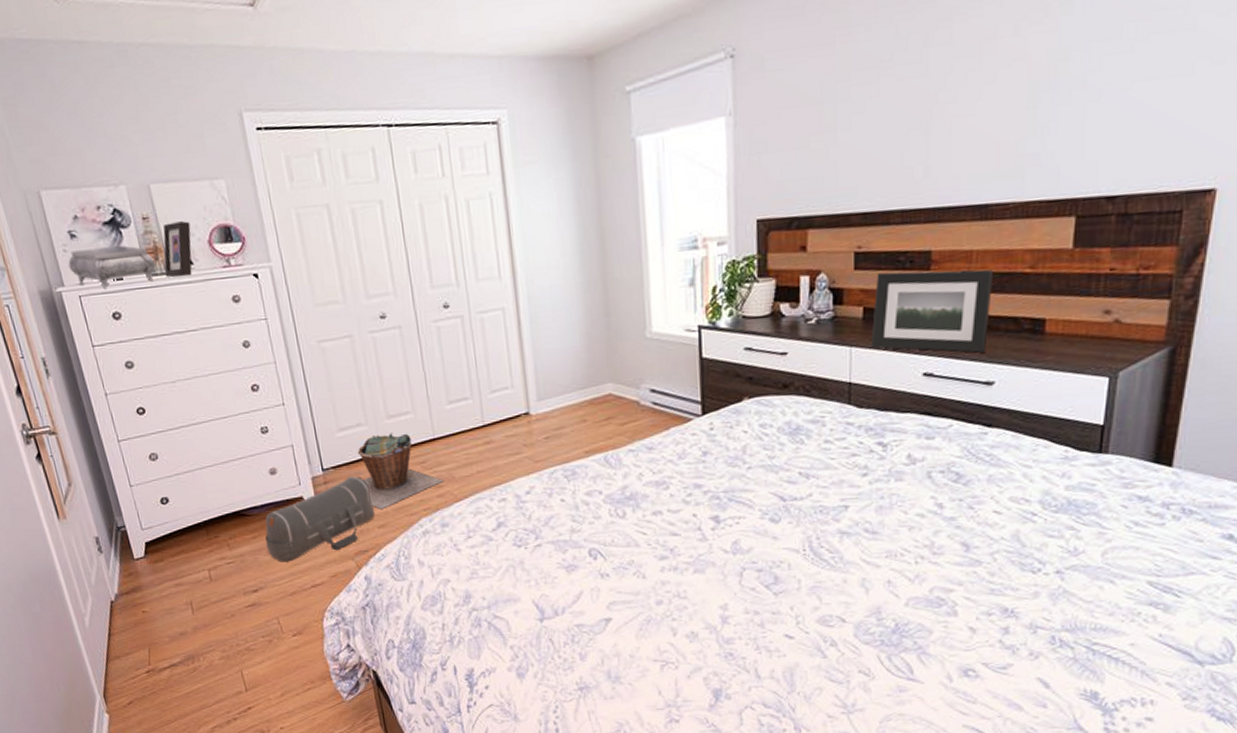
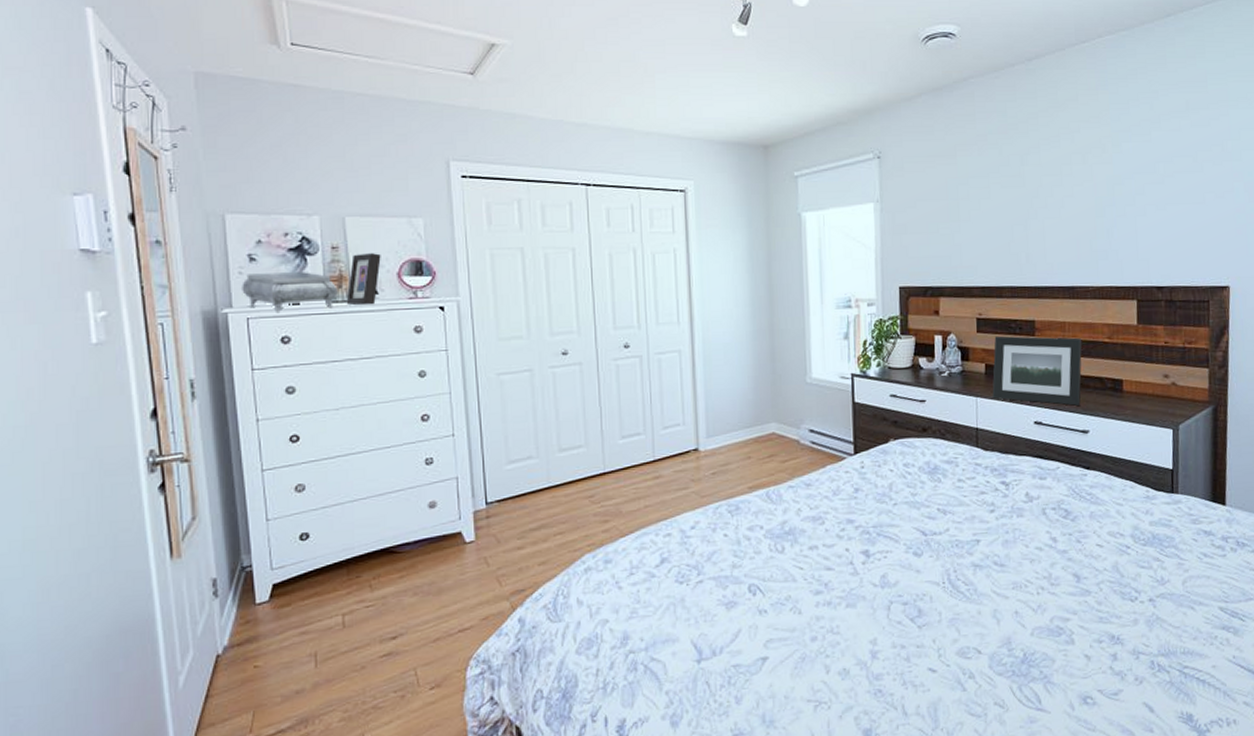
duffel bag: present [265,476,376,562] -> none [414,510,537,604]
laundry basket: present [357,433,445,510] -> none [525,466,611,546]

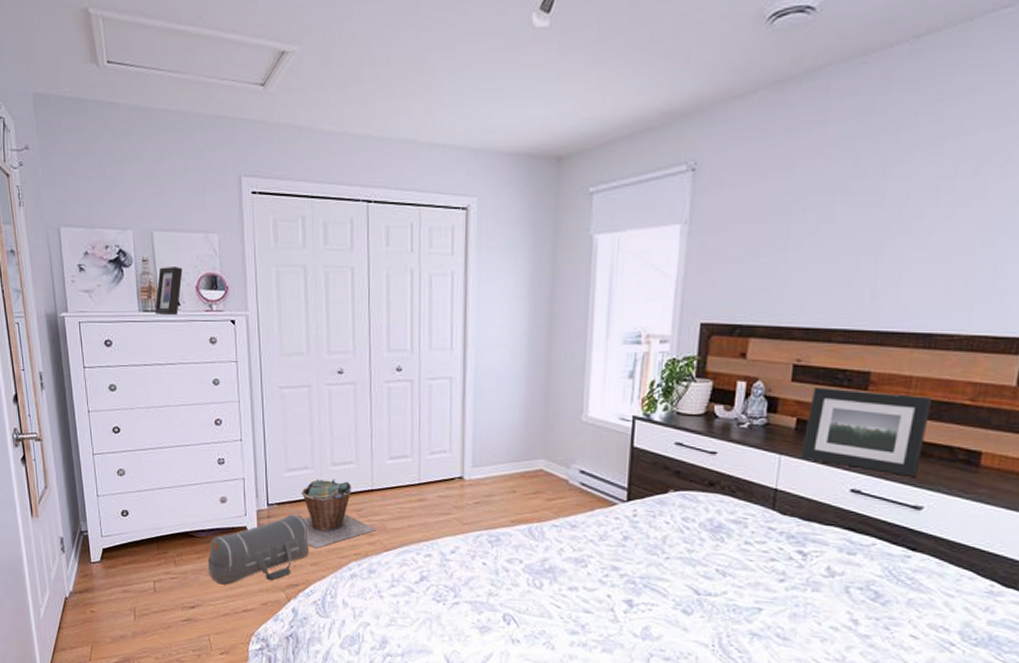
jewelry box: present [242,272,338,313] -> none [74,282,148,319]
duffel bag: none [414,510,537,604] -> present [208,514,310,585]
laundry basket: none [525,466,611,546] -> present [301,479,377,549]

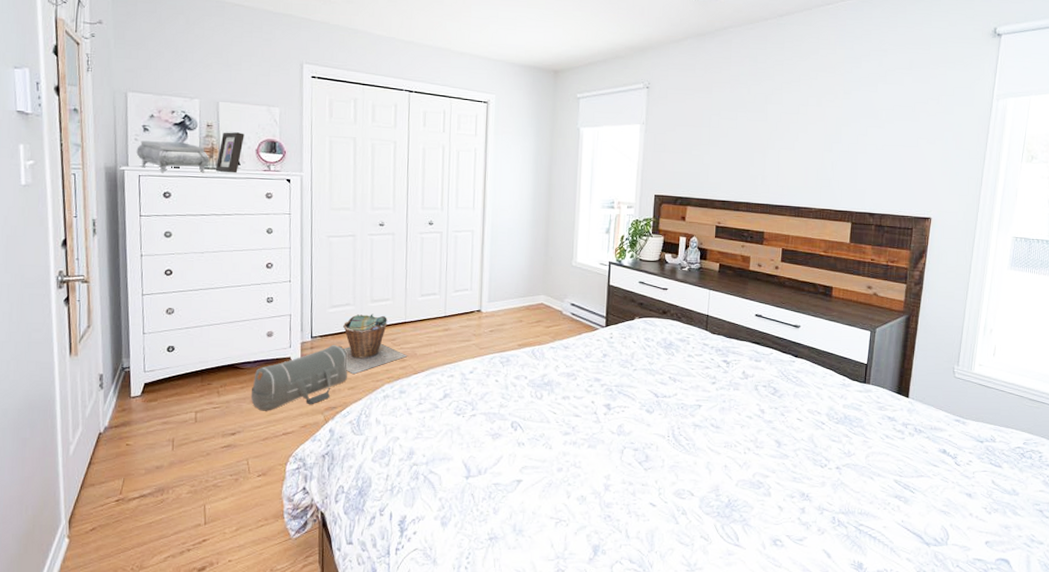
jewelry box: none [74,282,148,319] -> present [136,141,209,174]
picture frame: present [800,387,933,477] -> none [723,241,802,305]

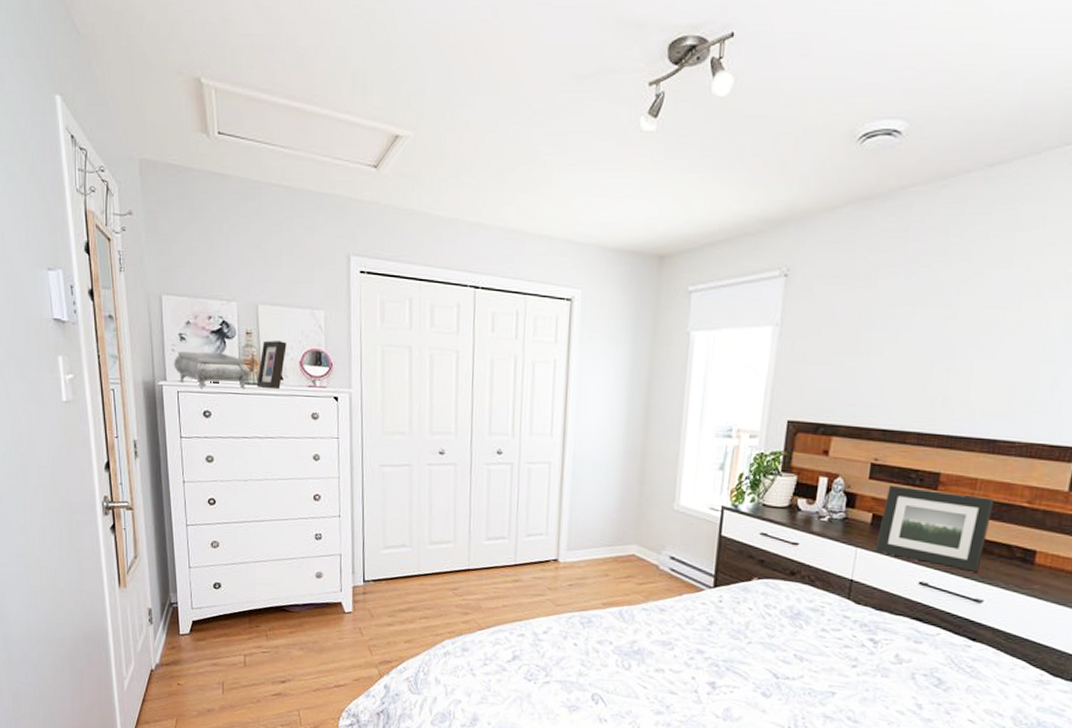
duffel bag: present [251,345,348,411] -> none [301,591,404,660]
laundry basket: present [342,314,408,375] -> none [397,557,472,626]
picture frame: none [723,241,802,305] -> present [875,485,995,572]

